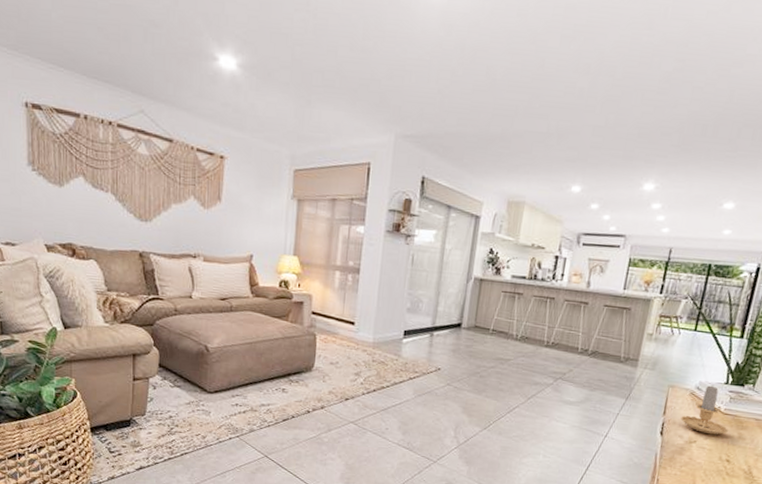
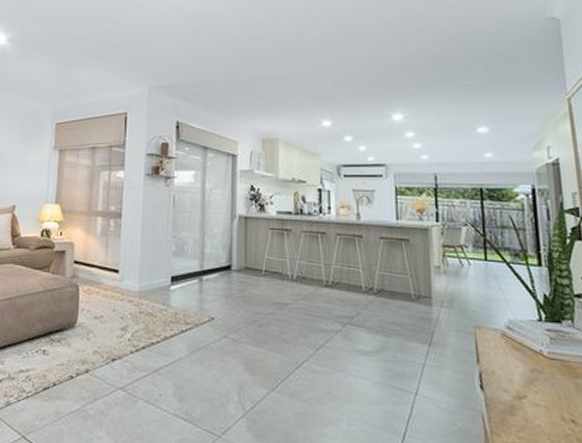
candle: present [681,384,728,435] -> none [499,322,561,387]

